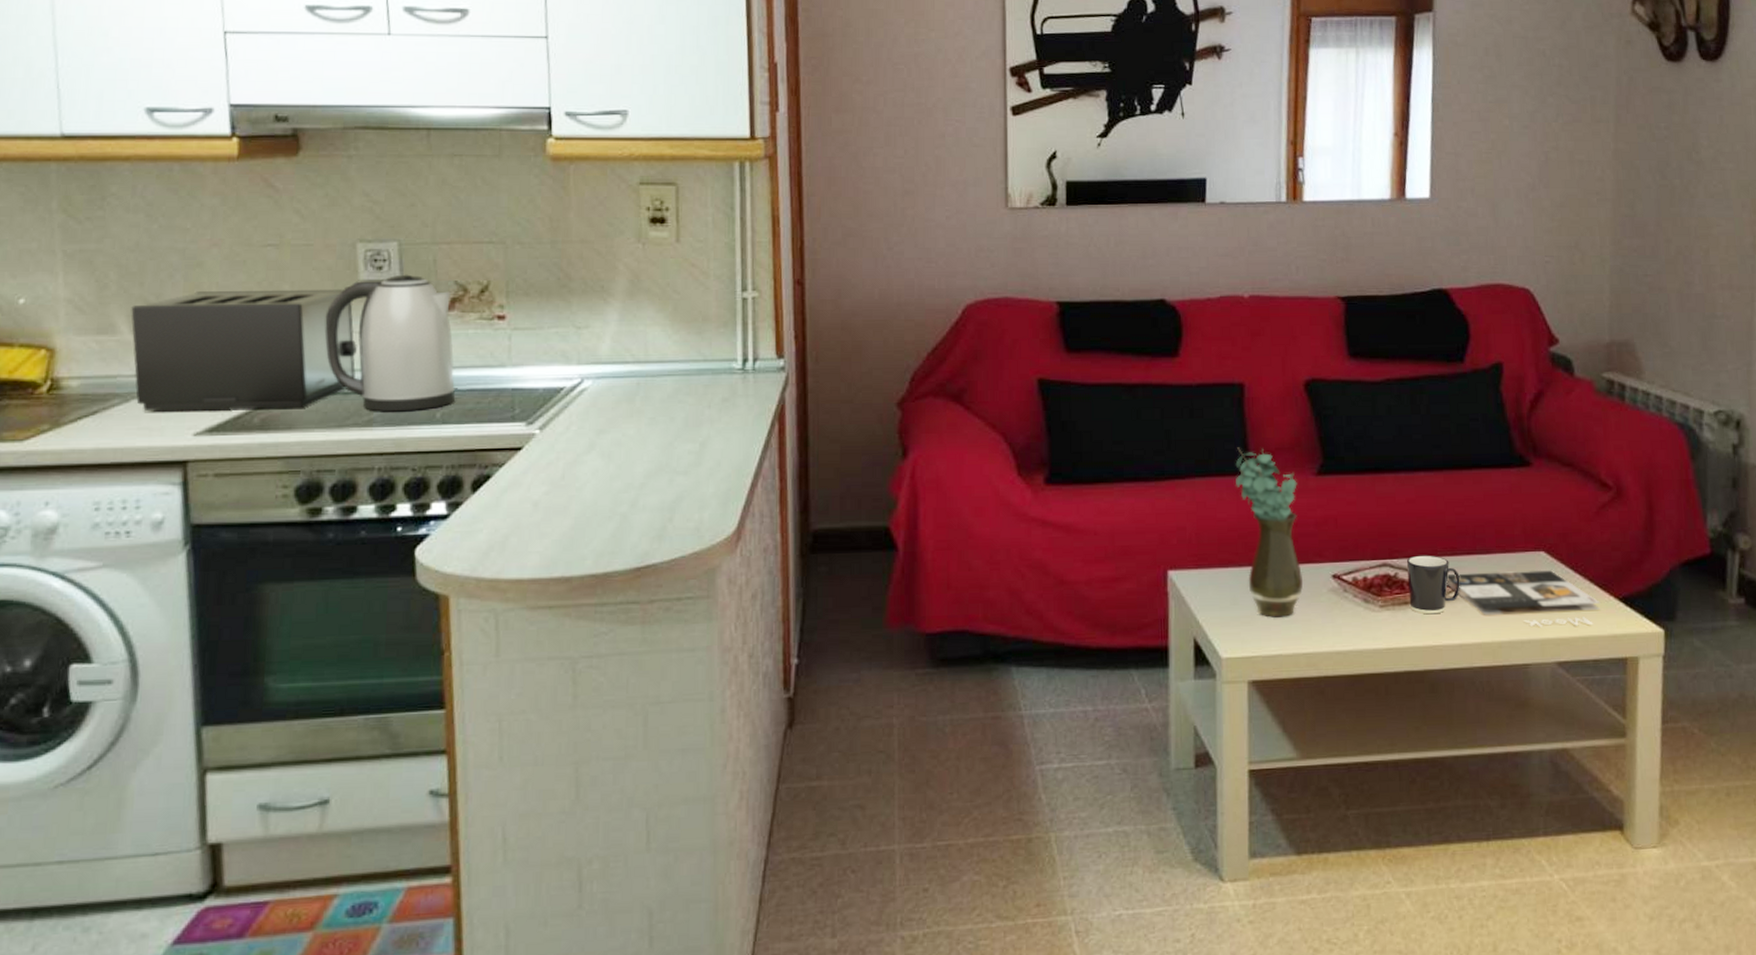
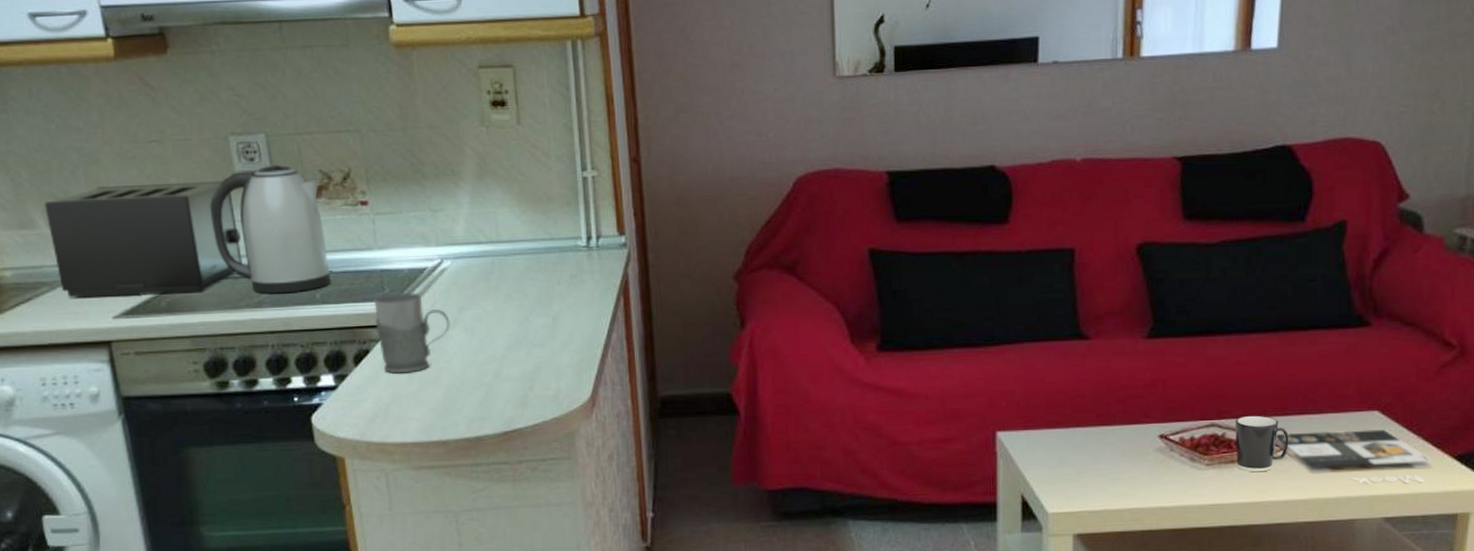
mug: none [501,413,585,502] -> present [374,292,450,374]
vase: present [1235,447,1303,617] -> none [1064,312,1129,475]

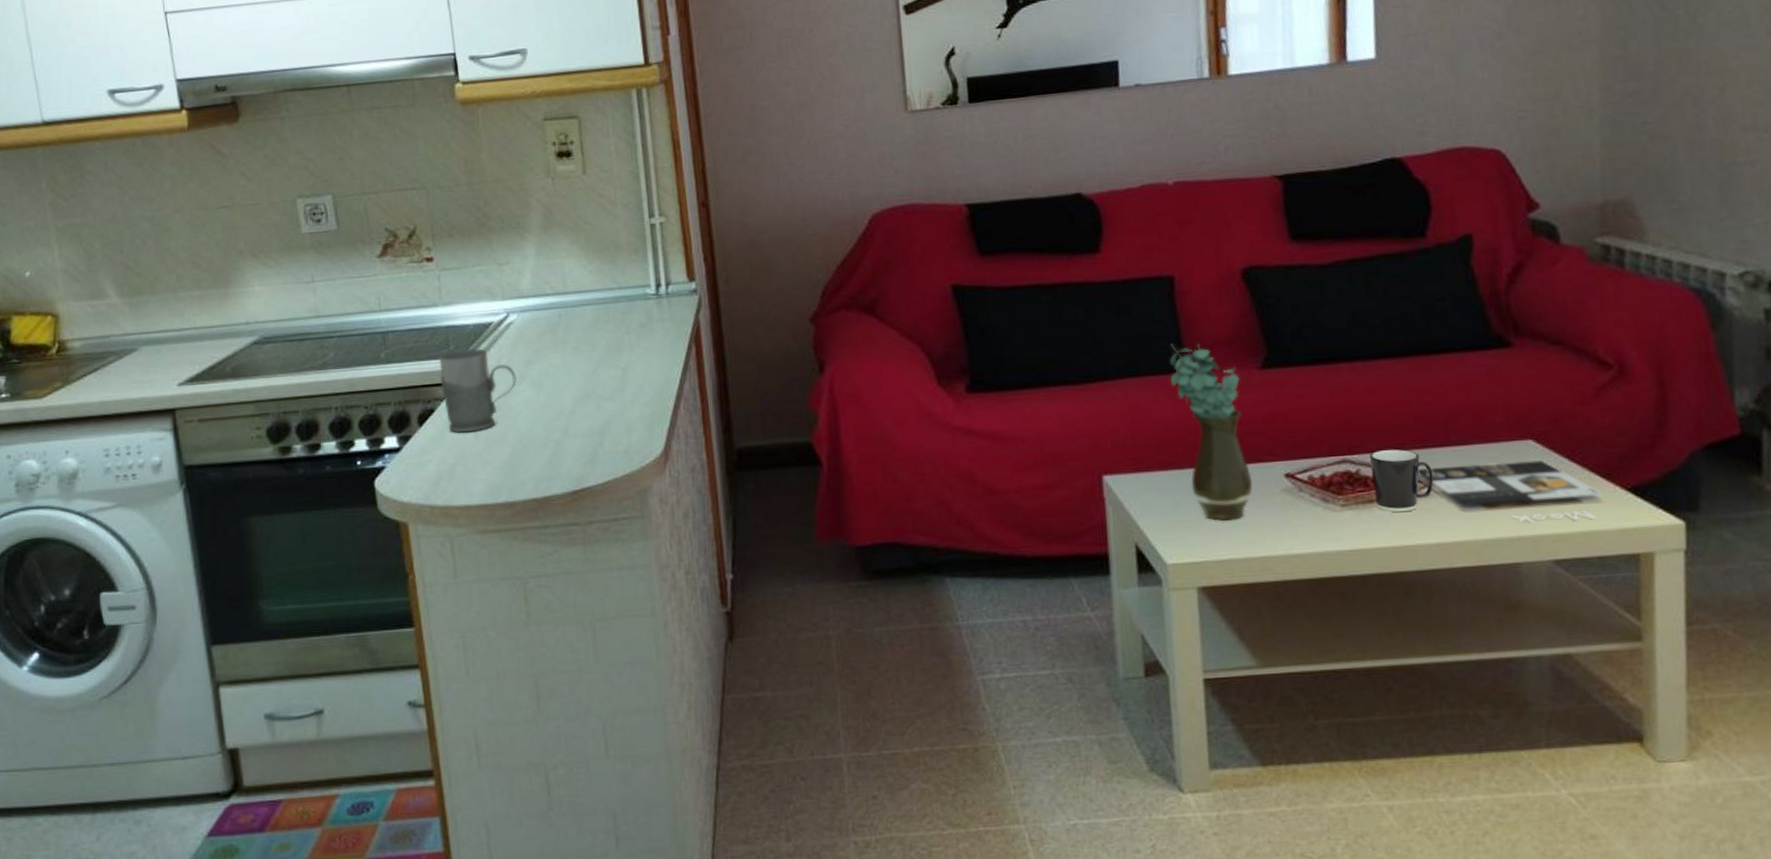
toaster: present [44,181,242,297] -> none [115,243,307,365]
kettle: present [210,164,331,294] -> none [276,225,395,355]
vase: none [1064,312,1129,475] -> present [1169,343,1253,521]

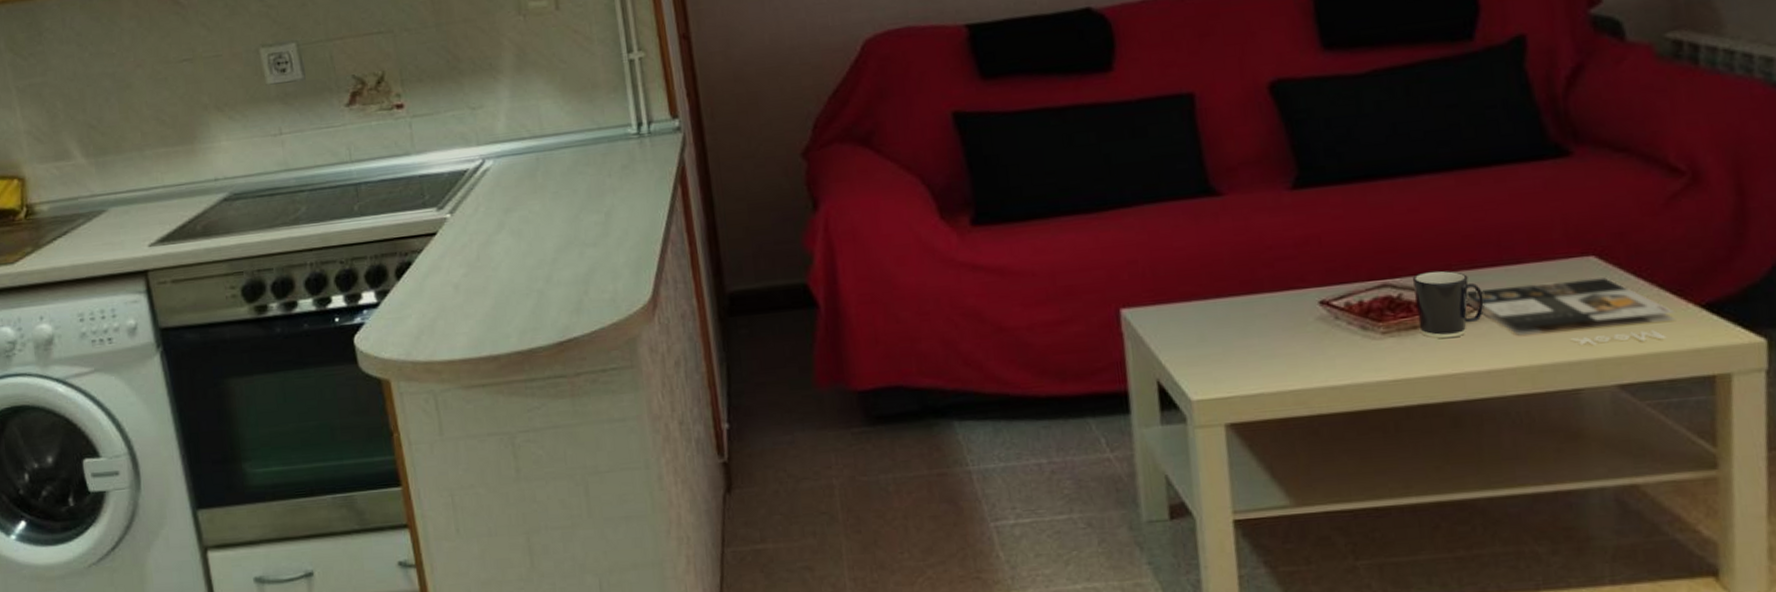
mug: present [439,348,517,433] -> none [414,197,496,286]
vase: present [1169,343,1253,521] -> none [1190,164,1284,353]

